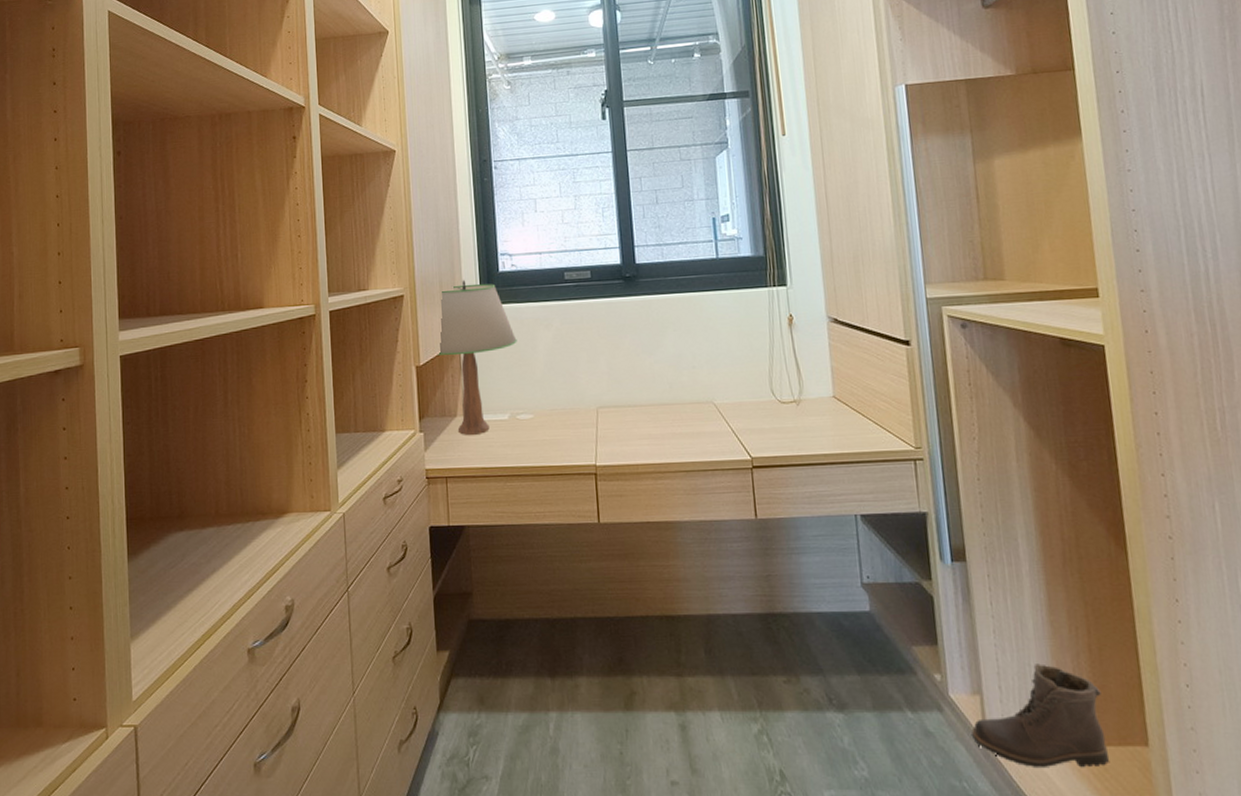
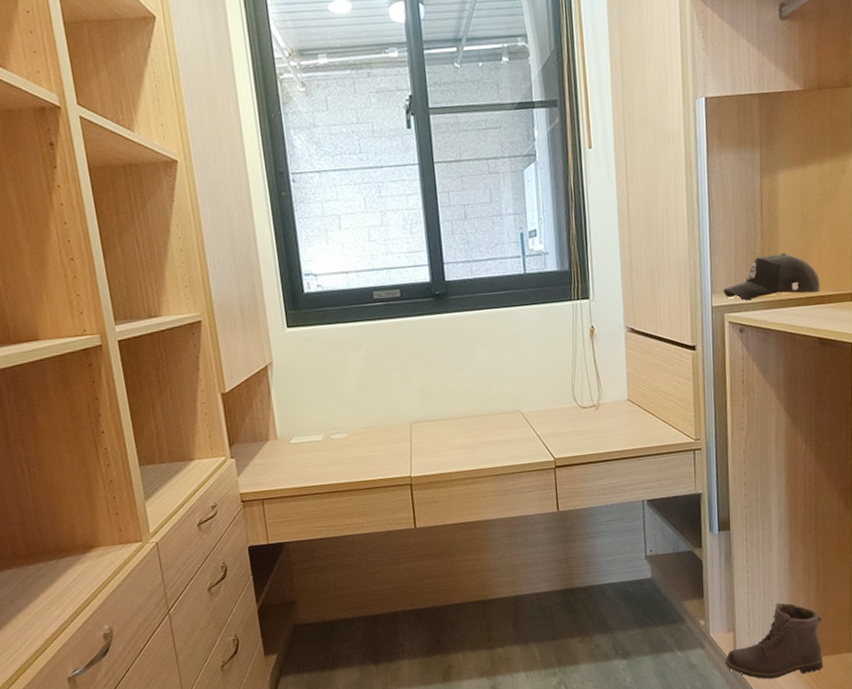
table lamp: present [437,279,517,436] -> none [243,301,327,459]
cap: none [938,242,1057,292] -> present [723,253,820,300]

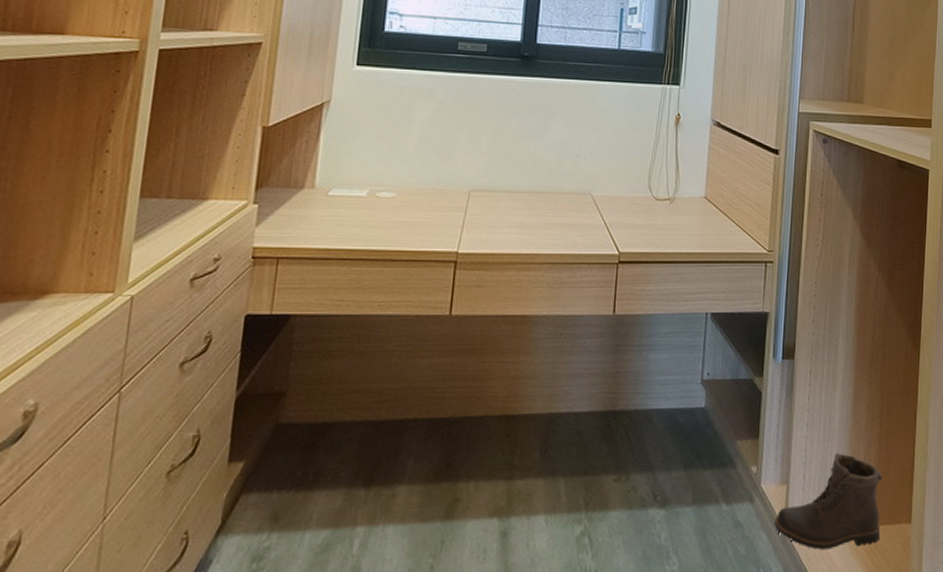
cap: present [723,253,820,300] -> none [811,70,902,115]

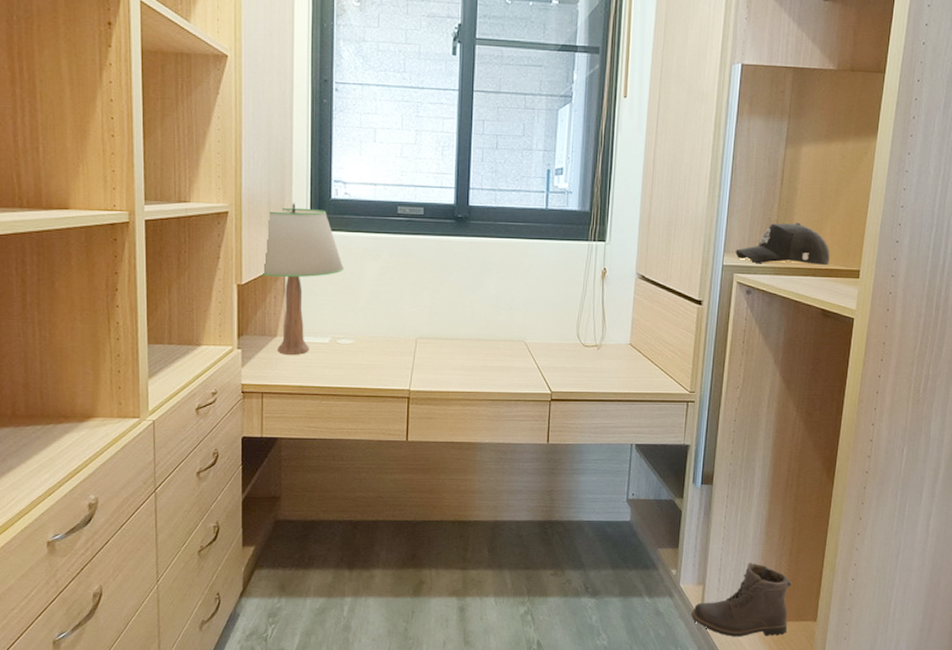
table lamp: none [292,34,392,212] -> present [260,202,344,356]
cap: none [811,70,902,115] -> present [735,223,830,266]

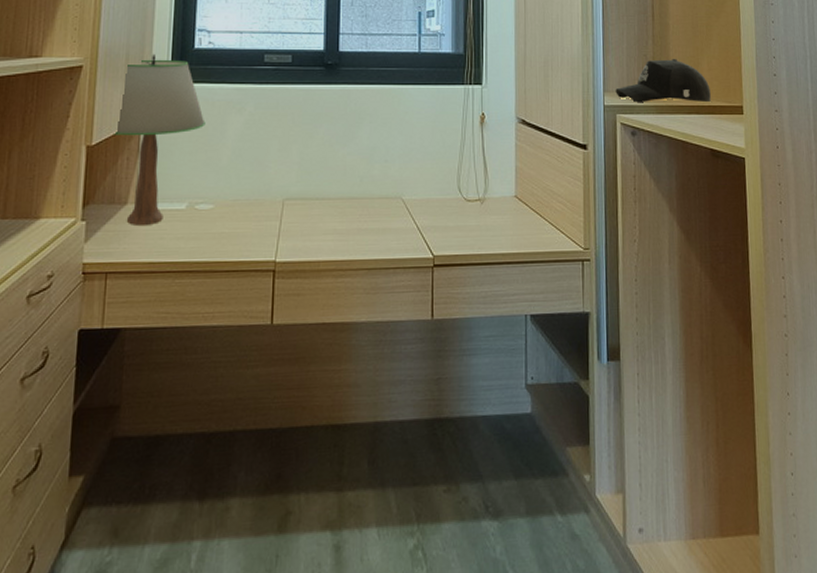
boot: present [691,563,792,637] -> none [613,459,728,564]

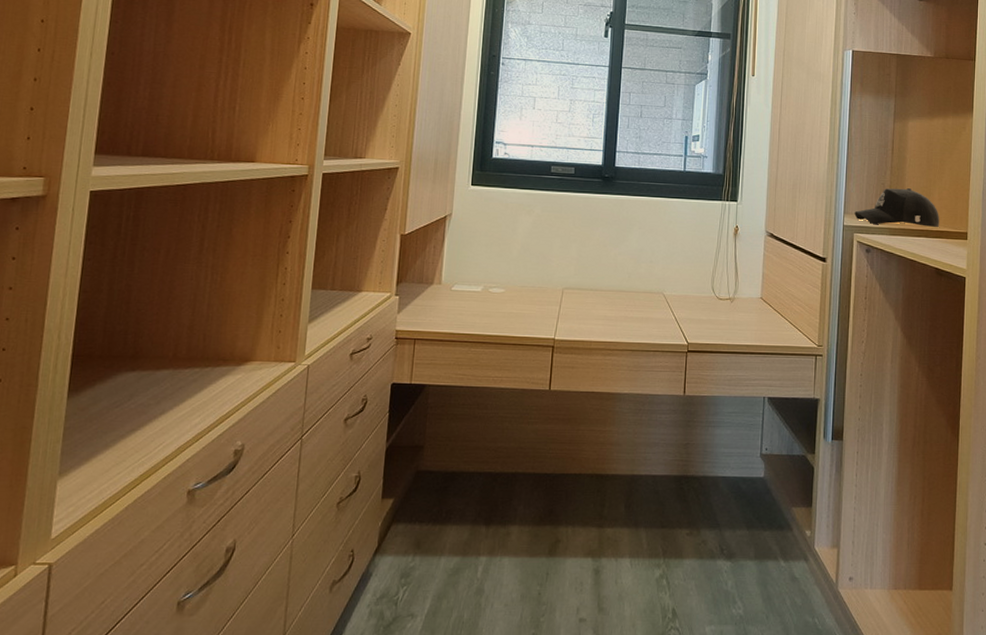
table lamp: present [113,53,206,227] -> none [422,160,500,304]

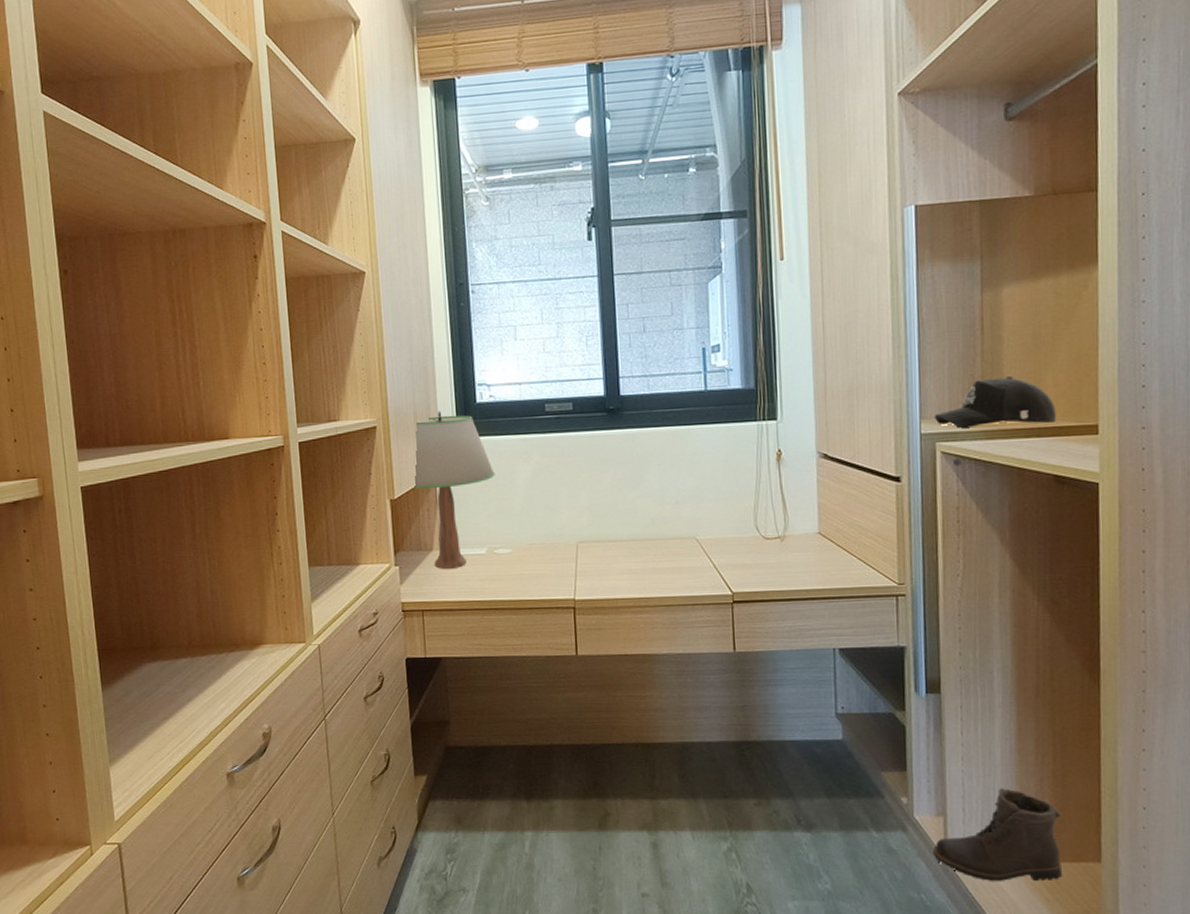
table lamp: none [422,160,500,304] -> present [412,410,495,570]
boot: none [827,524,925,606] -> present [933,788,1063,881]

